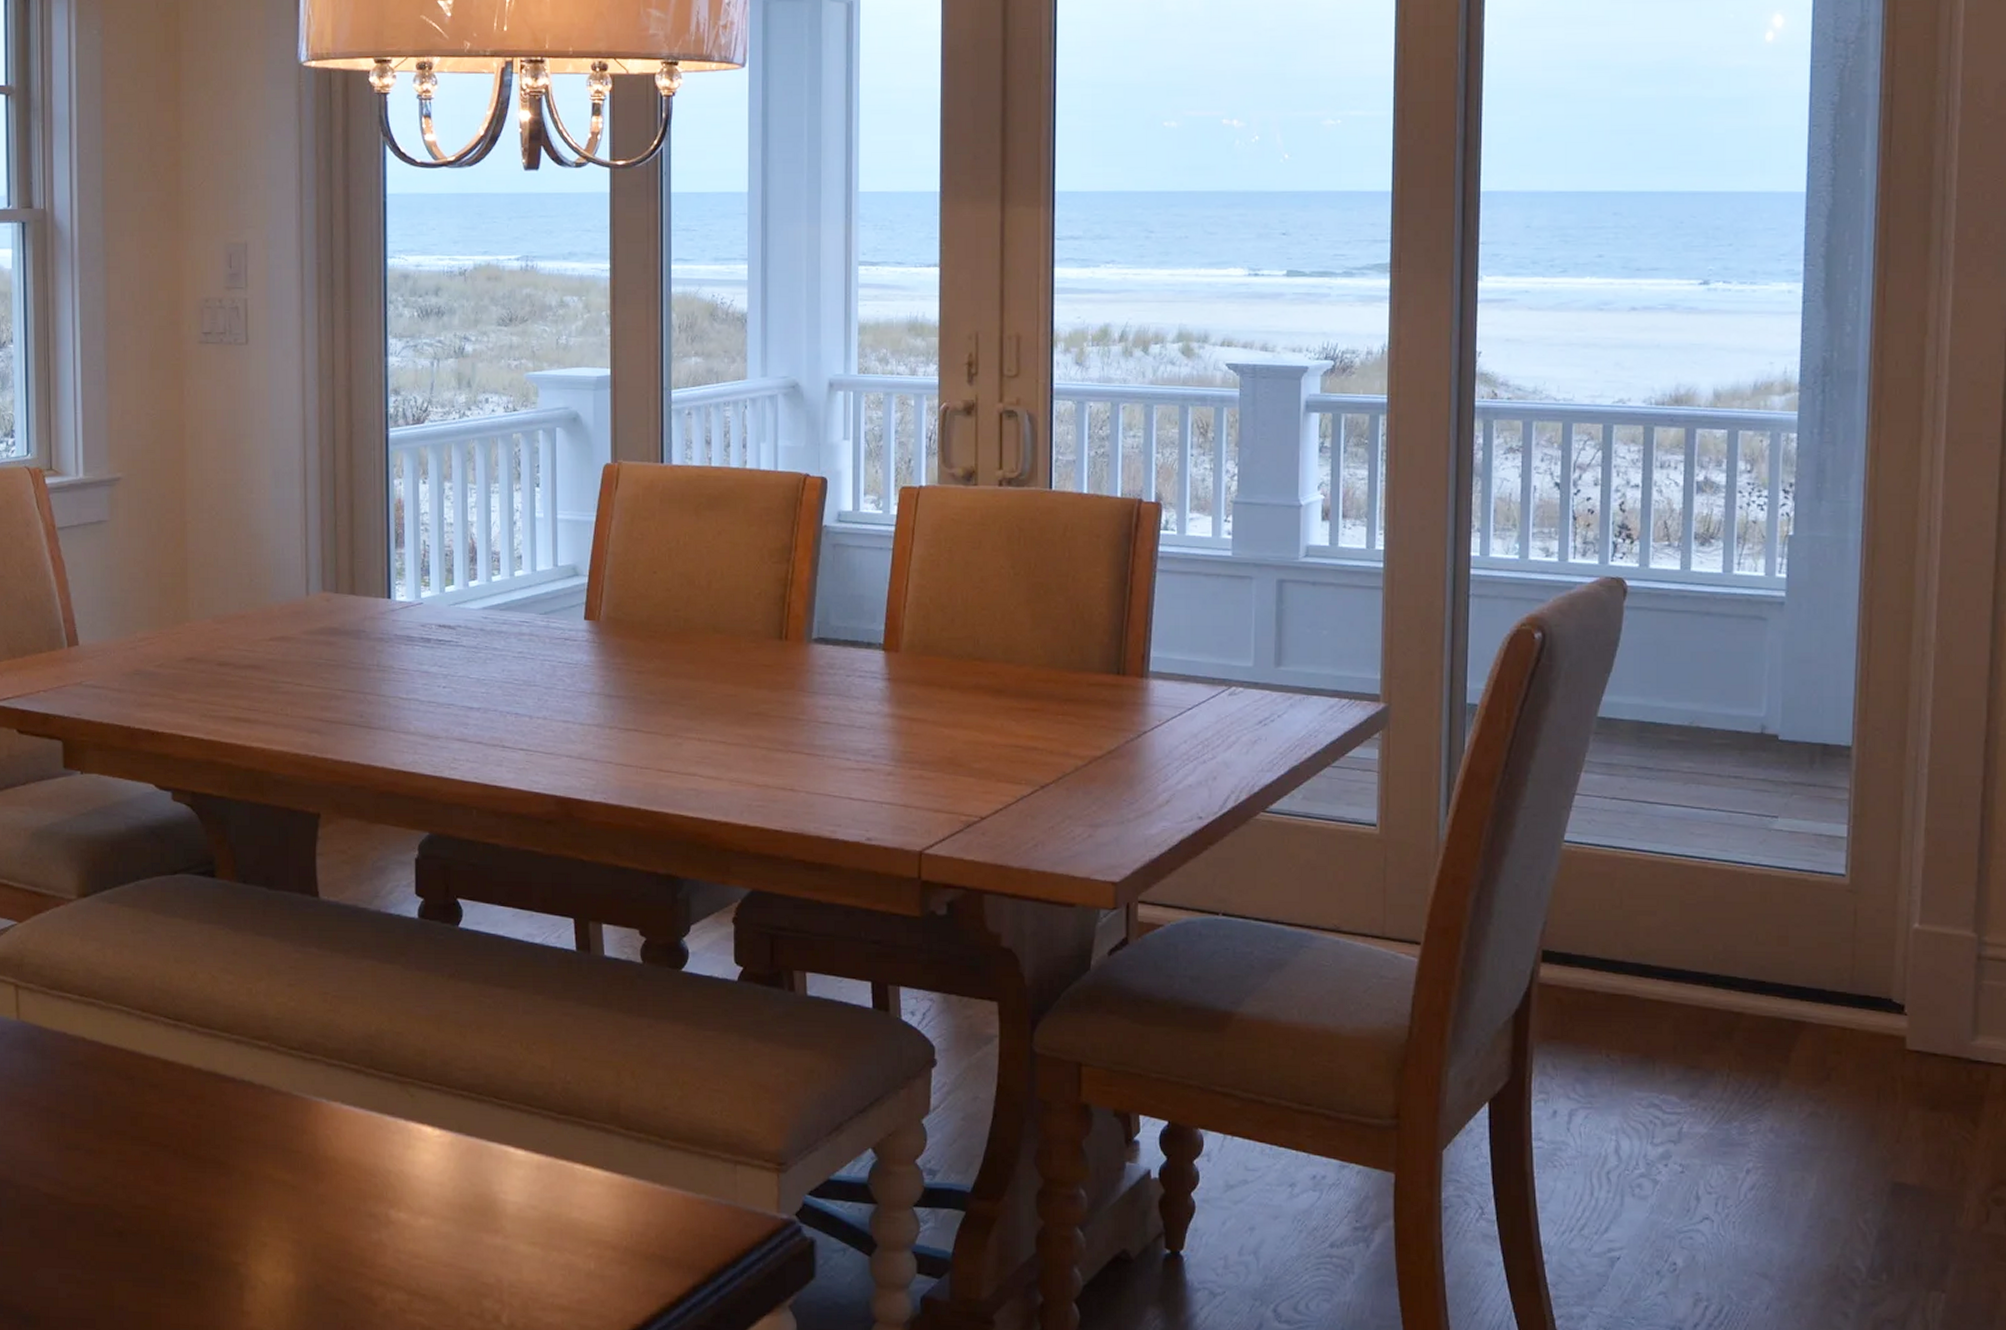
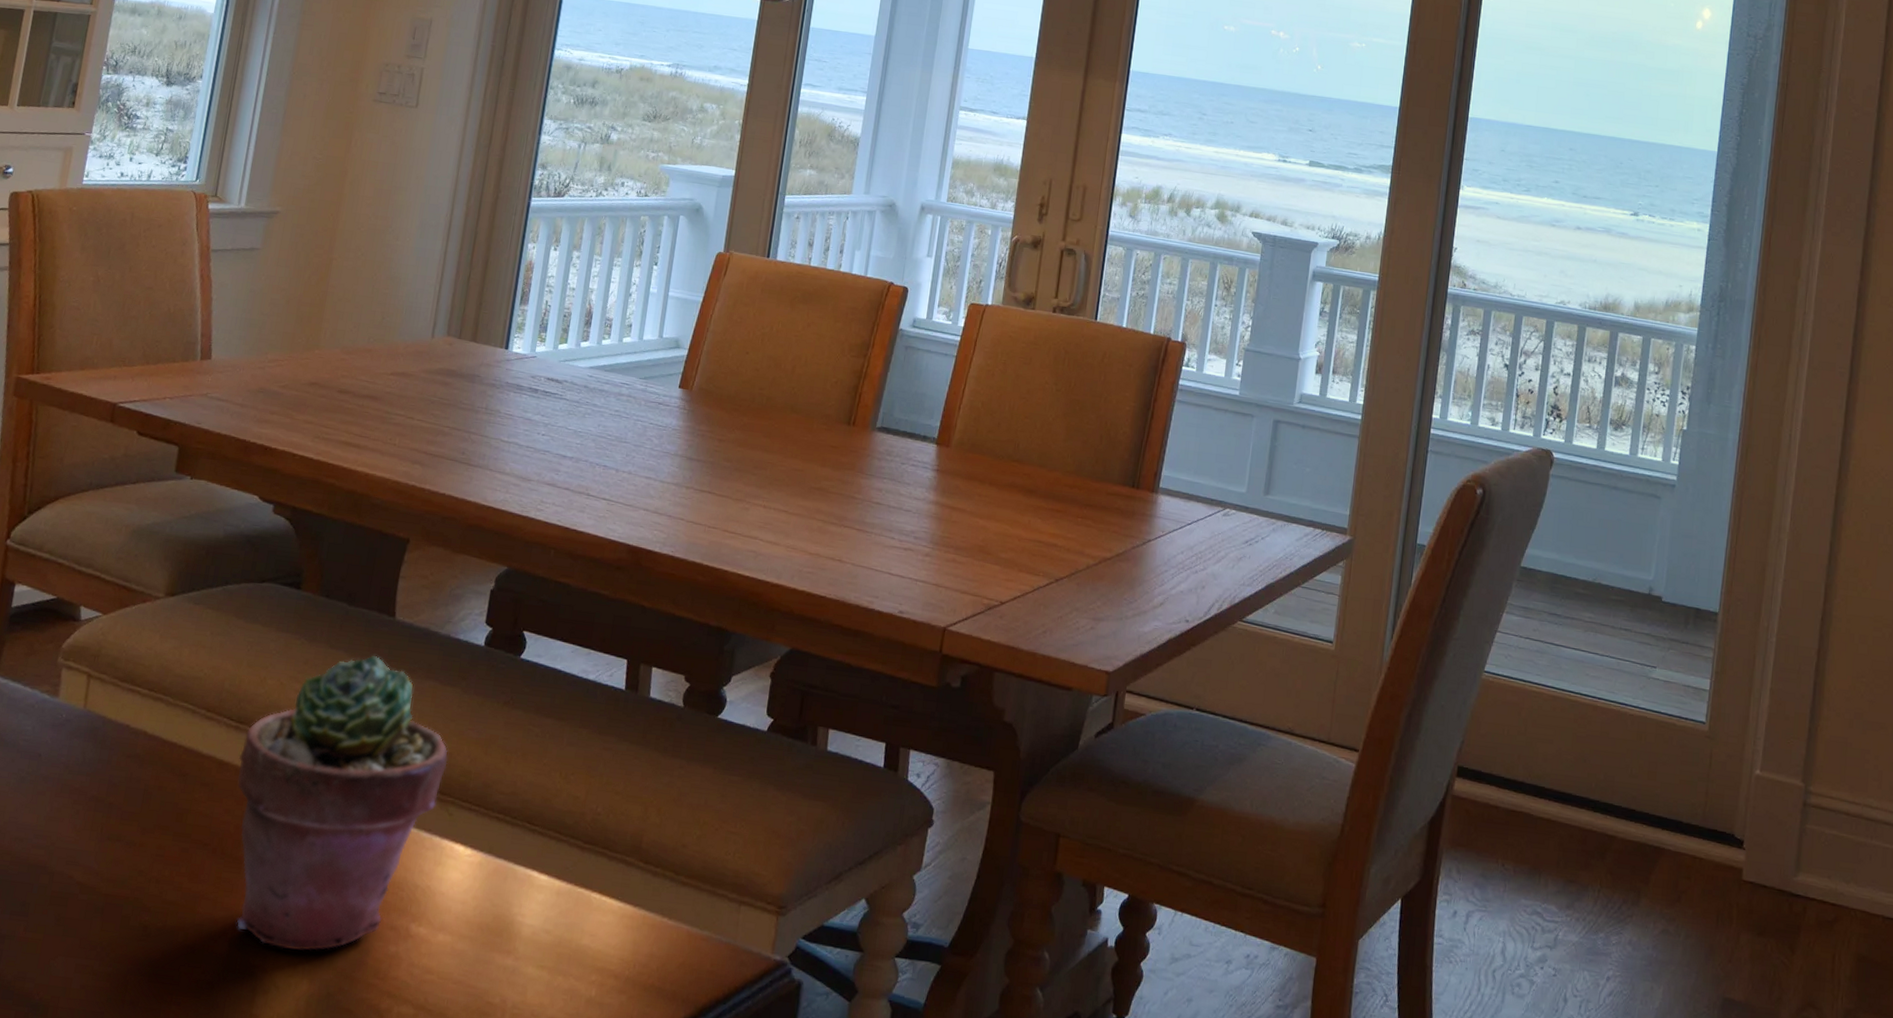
potted succulent: none [183,939,400,1245] -> present [236,655,448,951]

